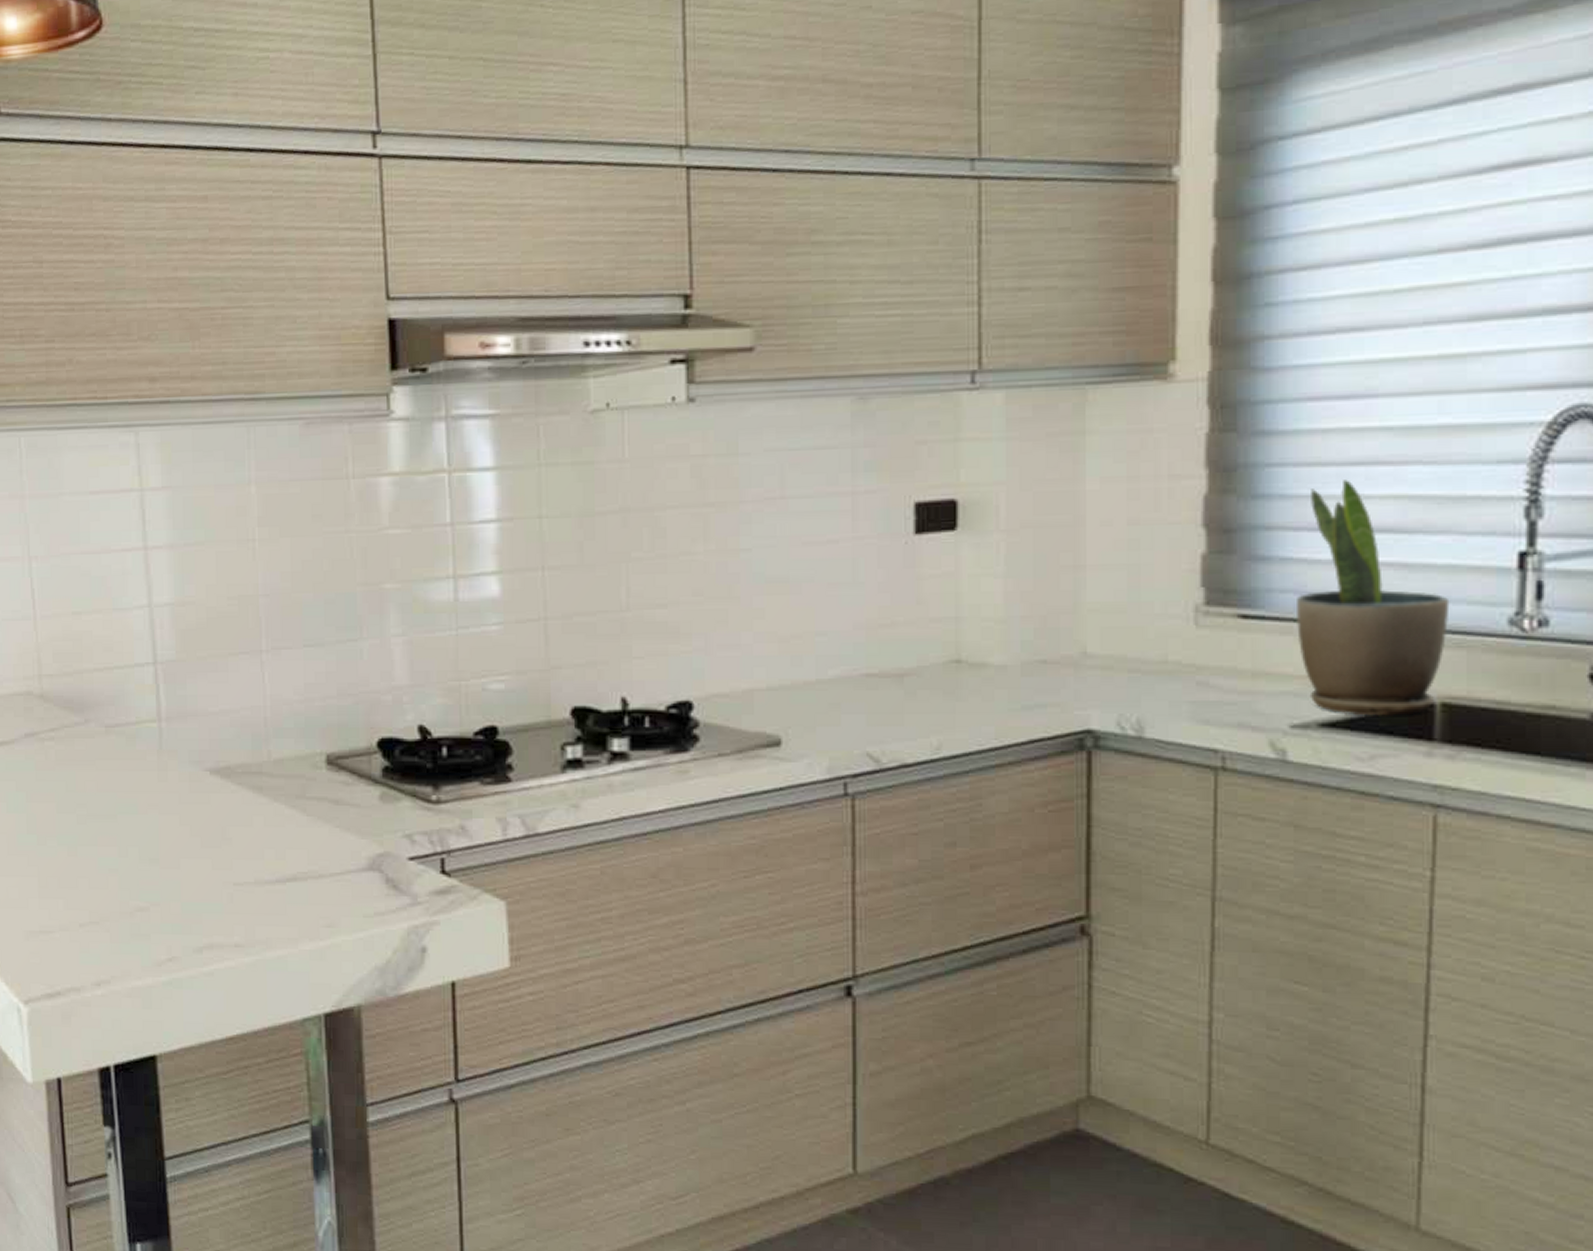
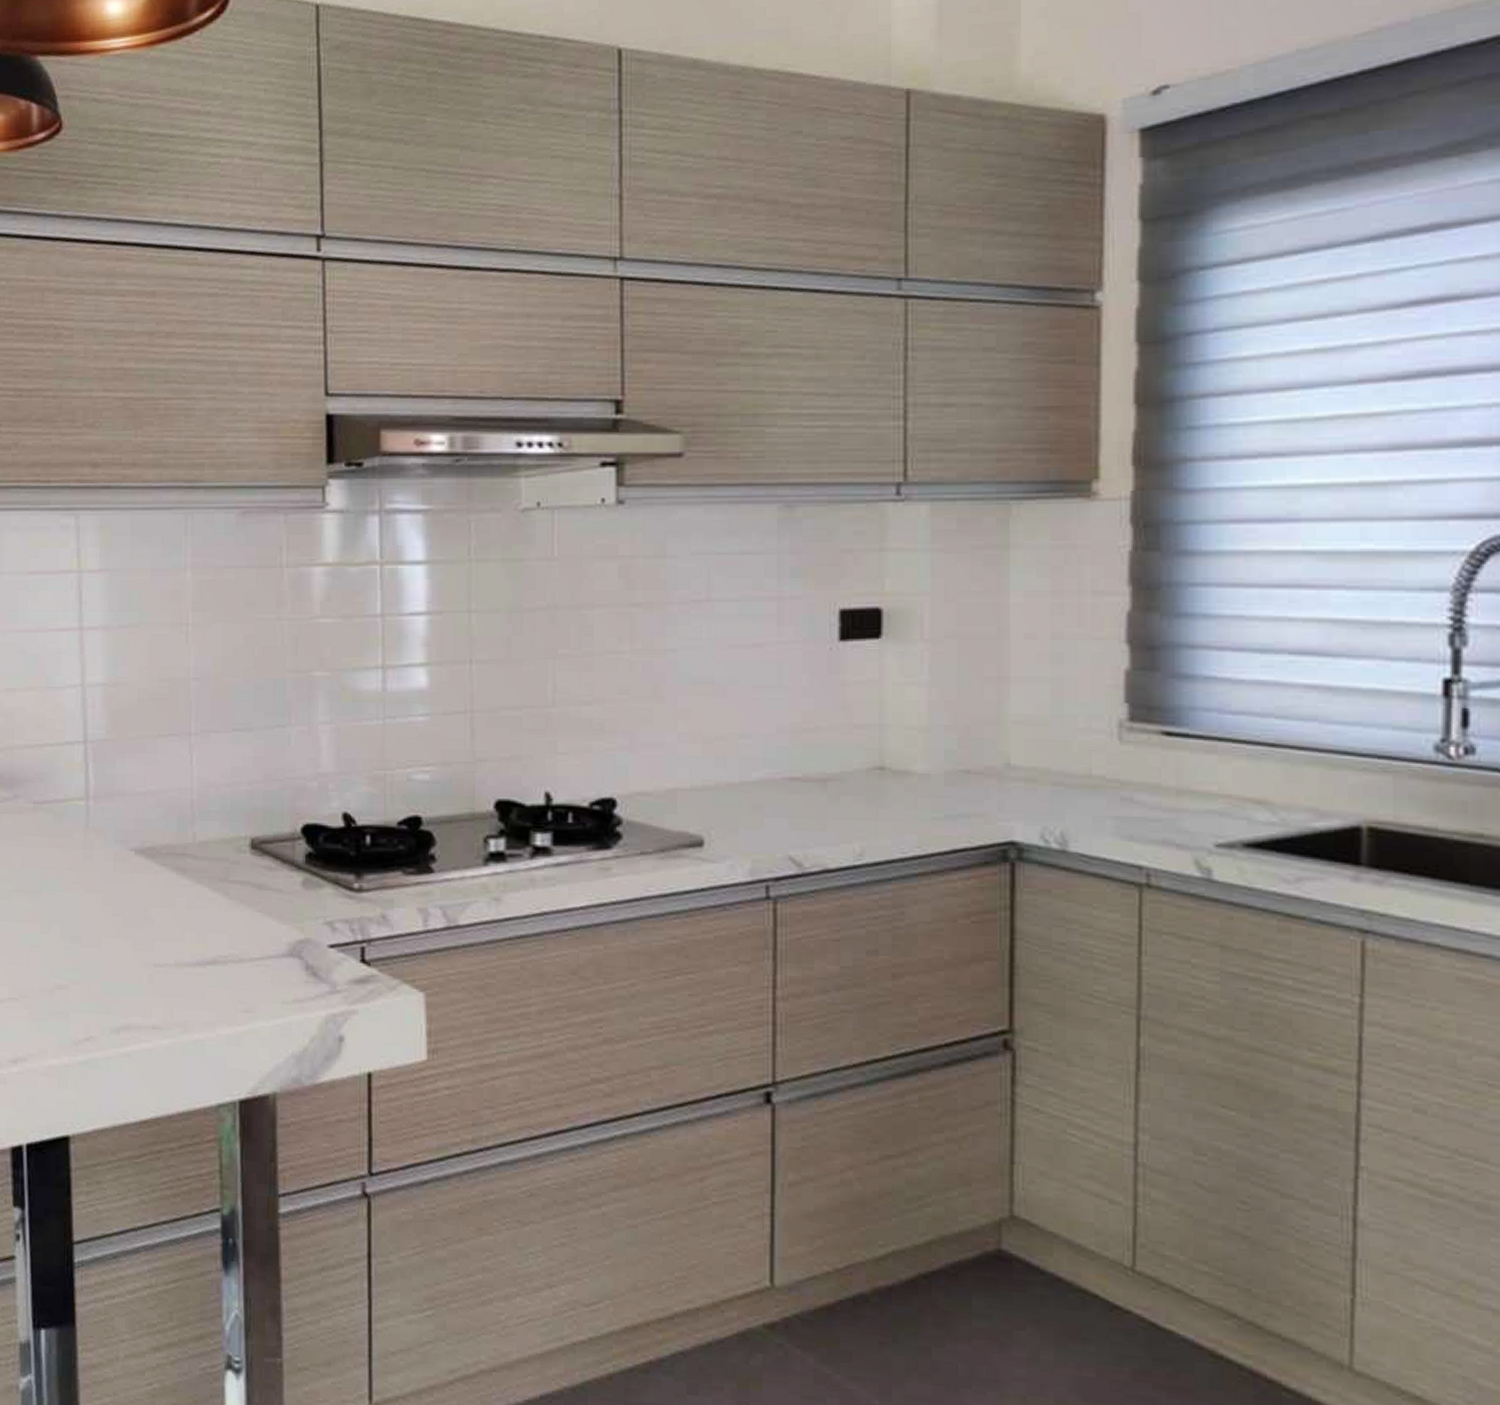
potted plant: present [1297,480,1450,716] -> none [1221,602,1375,839]

